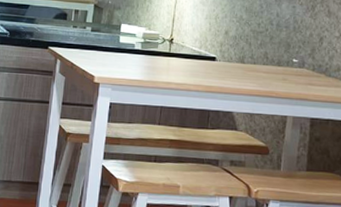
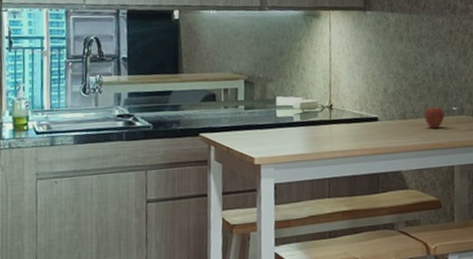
fruit: none [263,52,284,77] -> present [424,102,445,128]

